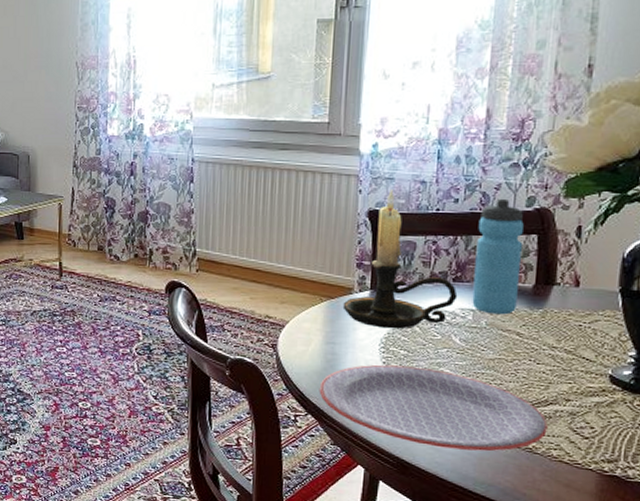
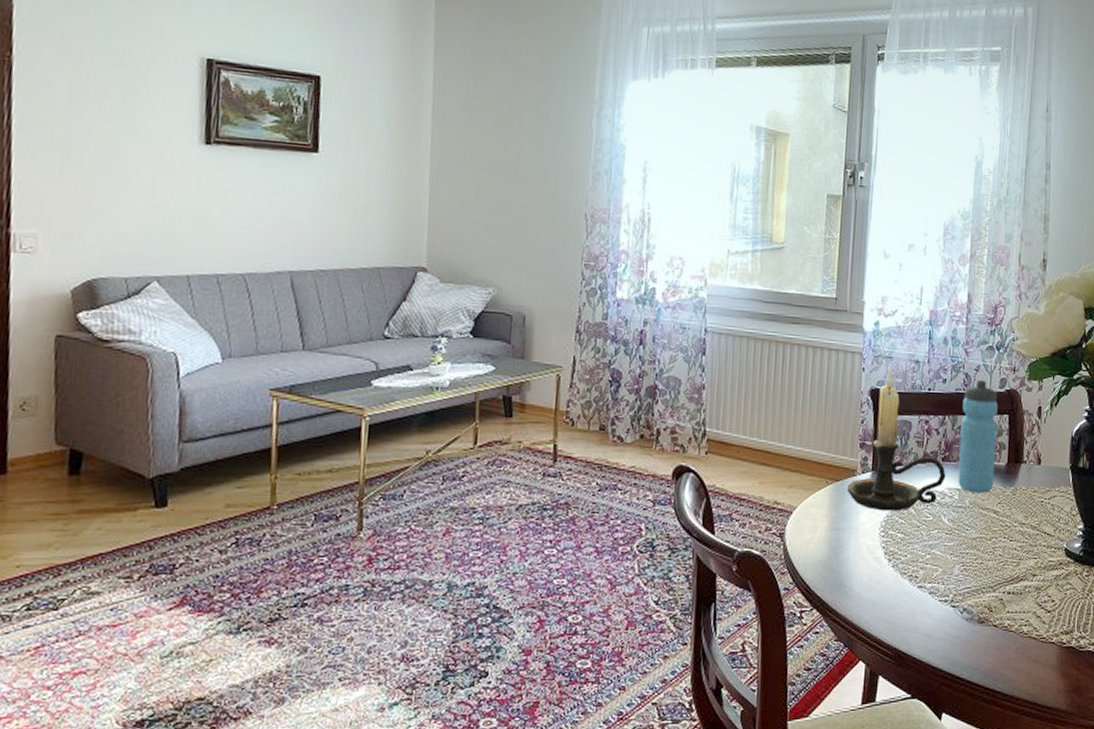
plate: present [319,364,548,452] -> none [824,549,1019,634]

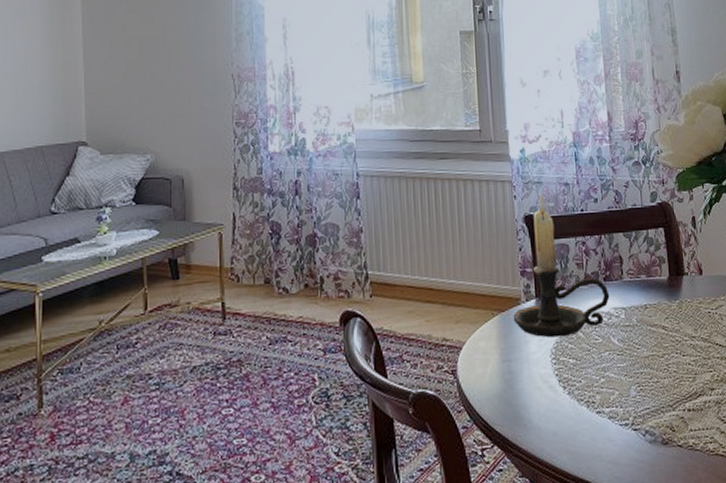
water bottle: present [958,379,998,494] -> none [616,195,658,311]

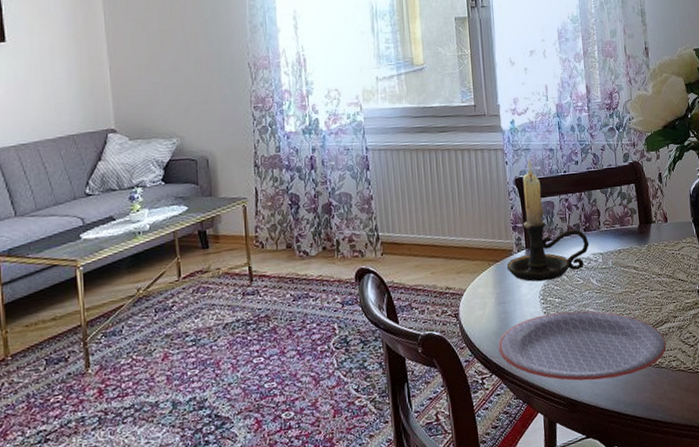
plate: none [501,375,702,461] -> present [498,310,667,381]

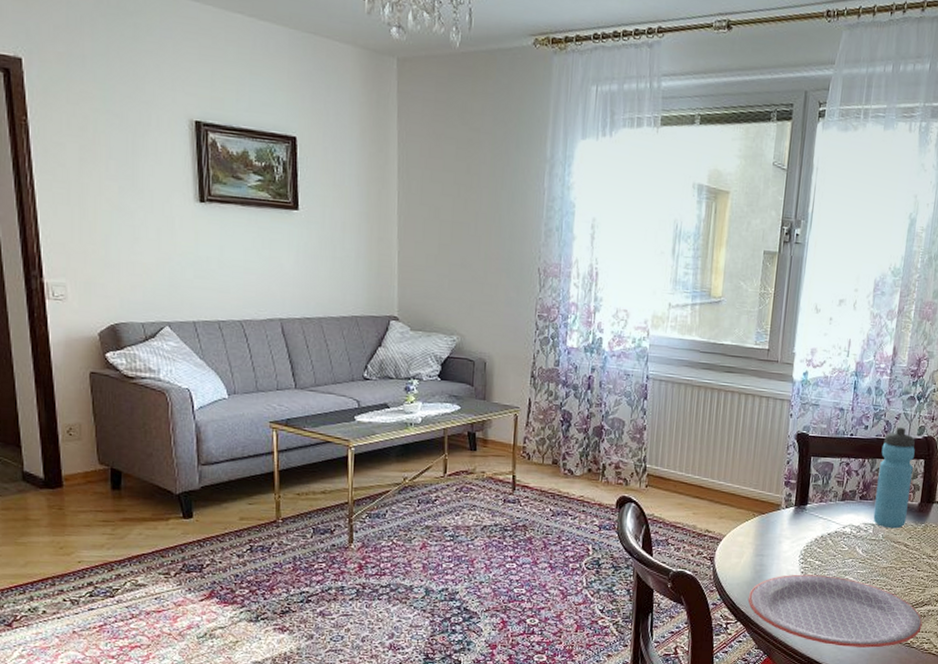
candle holder: present [506,159,589,282] -> none [771,415,863,542]
water bottle: none [594,157,630,255] -> present [873,426,915,529]

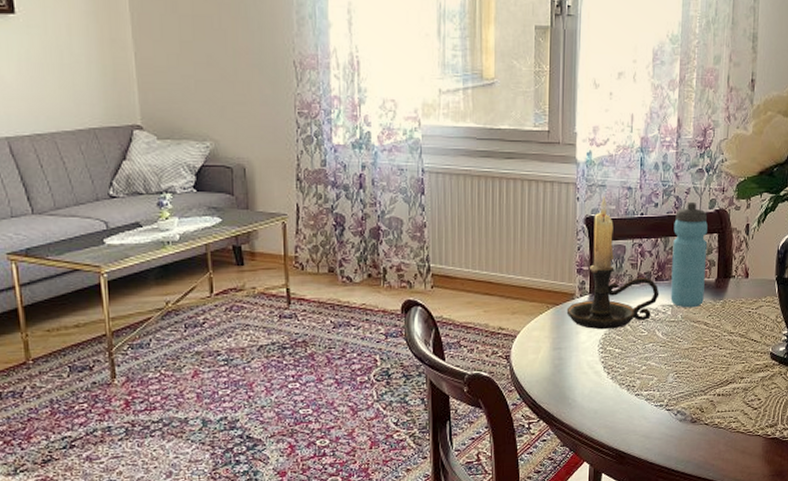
plate: present [747,574,923,648] -> none [548,363,728,435]
candle holder: none [771,415,863,542] -> present [566,196,659,330]

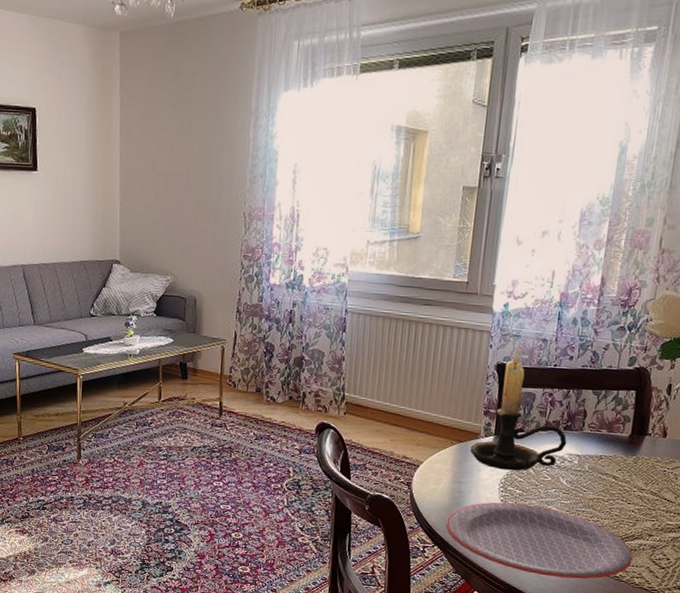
plate: none [548,363,728,435] -> present [445,502,633,579]
water bottle: present [670,201,708,308] -> none [578,357,625,461]

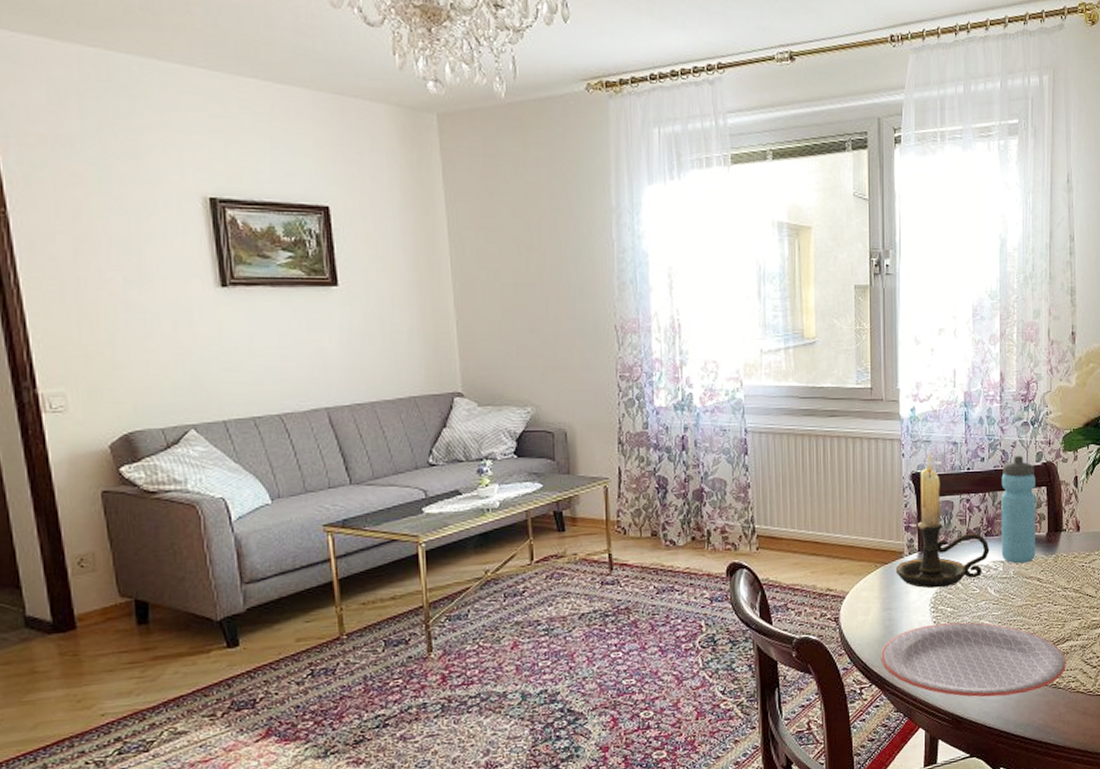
water bottle: none [578,357,625,461] -> present [1001,455,1035,564]

